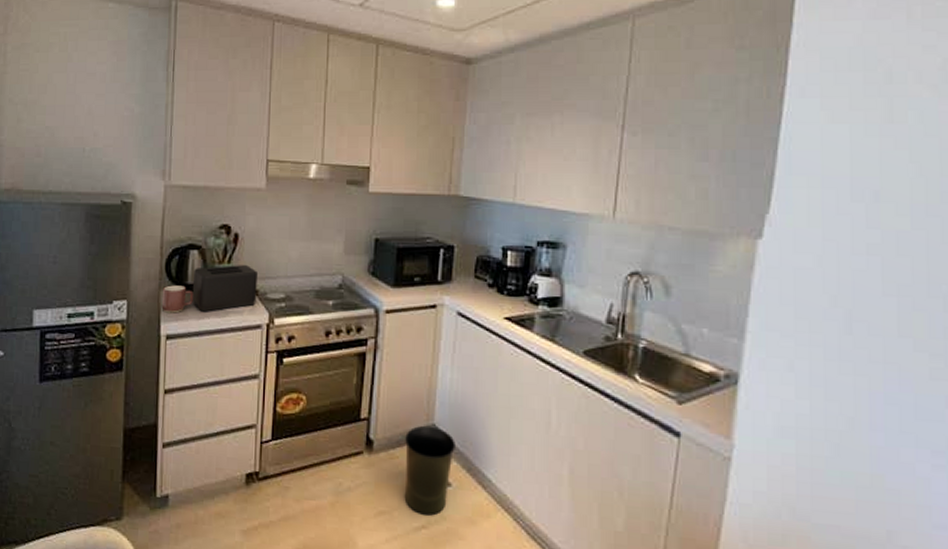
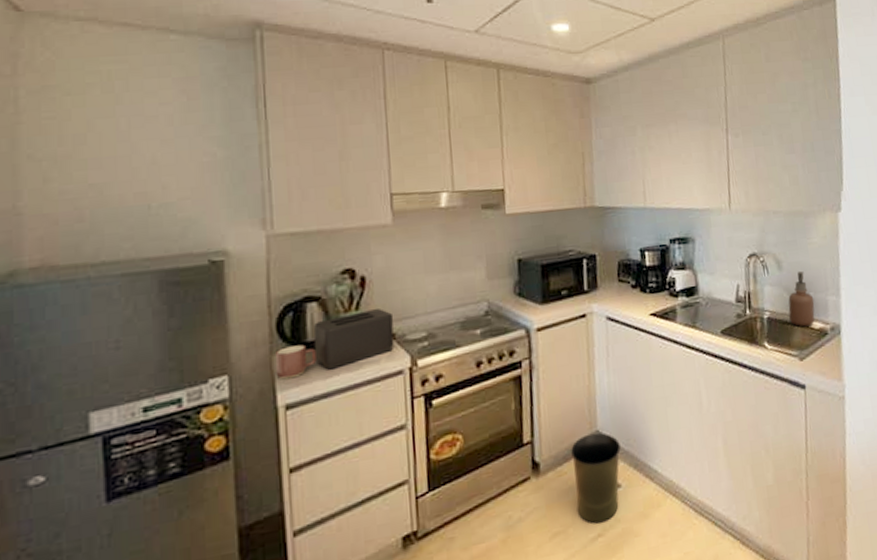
soap dispenser: none [671,301,708,367] -> present [788,271,815,327]

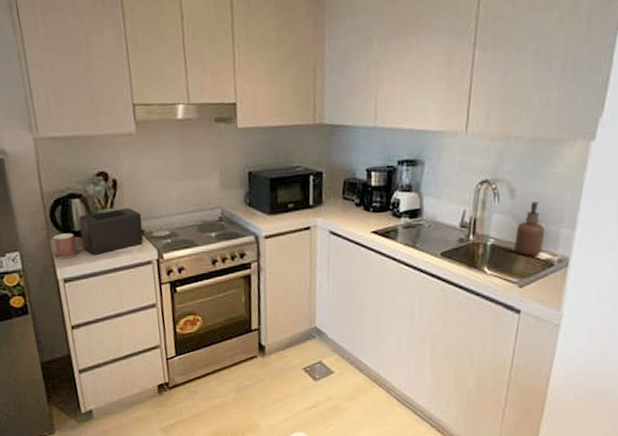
waste bin: present [571,432,621,524] -> none [292,328,335,398]

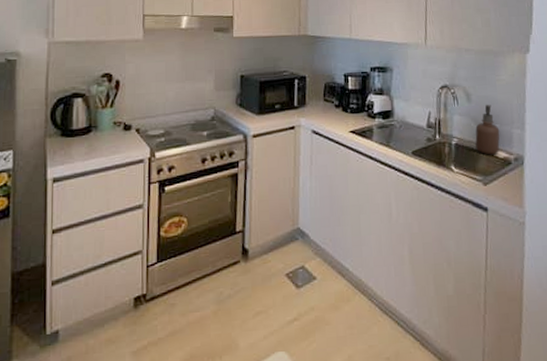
mug: present [51,233,84,259] -> none [47,131,78,158]
toaster: present [79,208,144,255] -> none [77,108,139,154]

